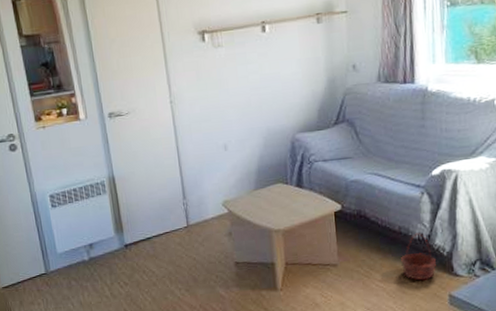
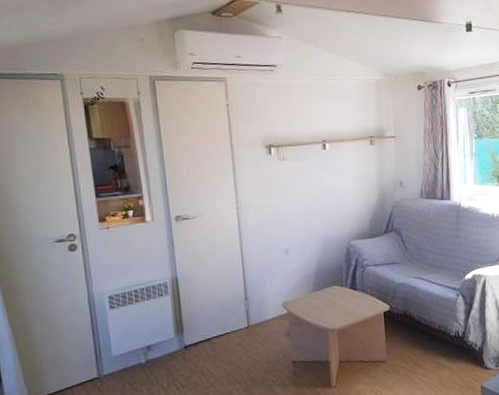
basket: present [401,233,436,281] -> none [441,330,470,374]

